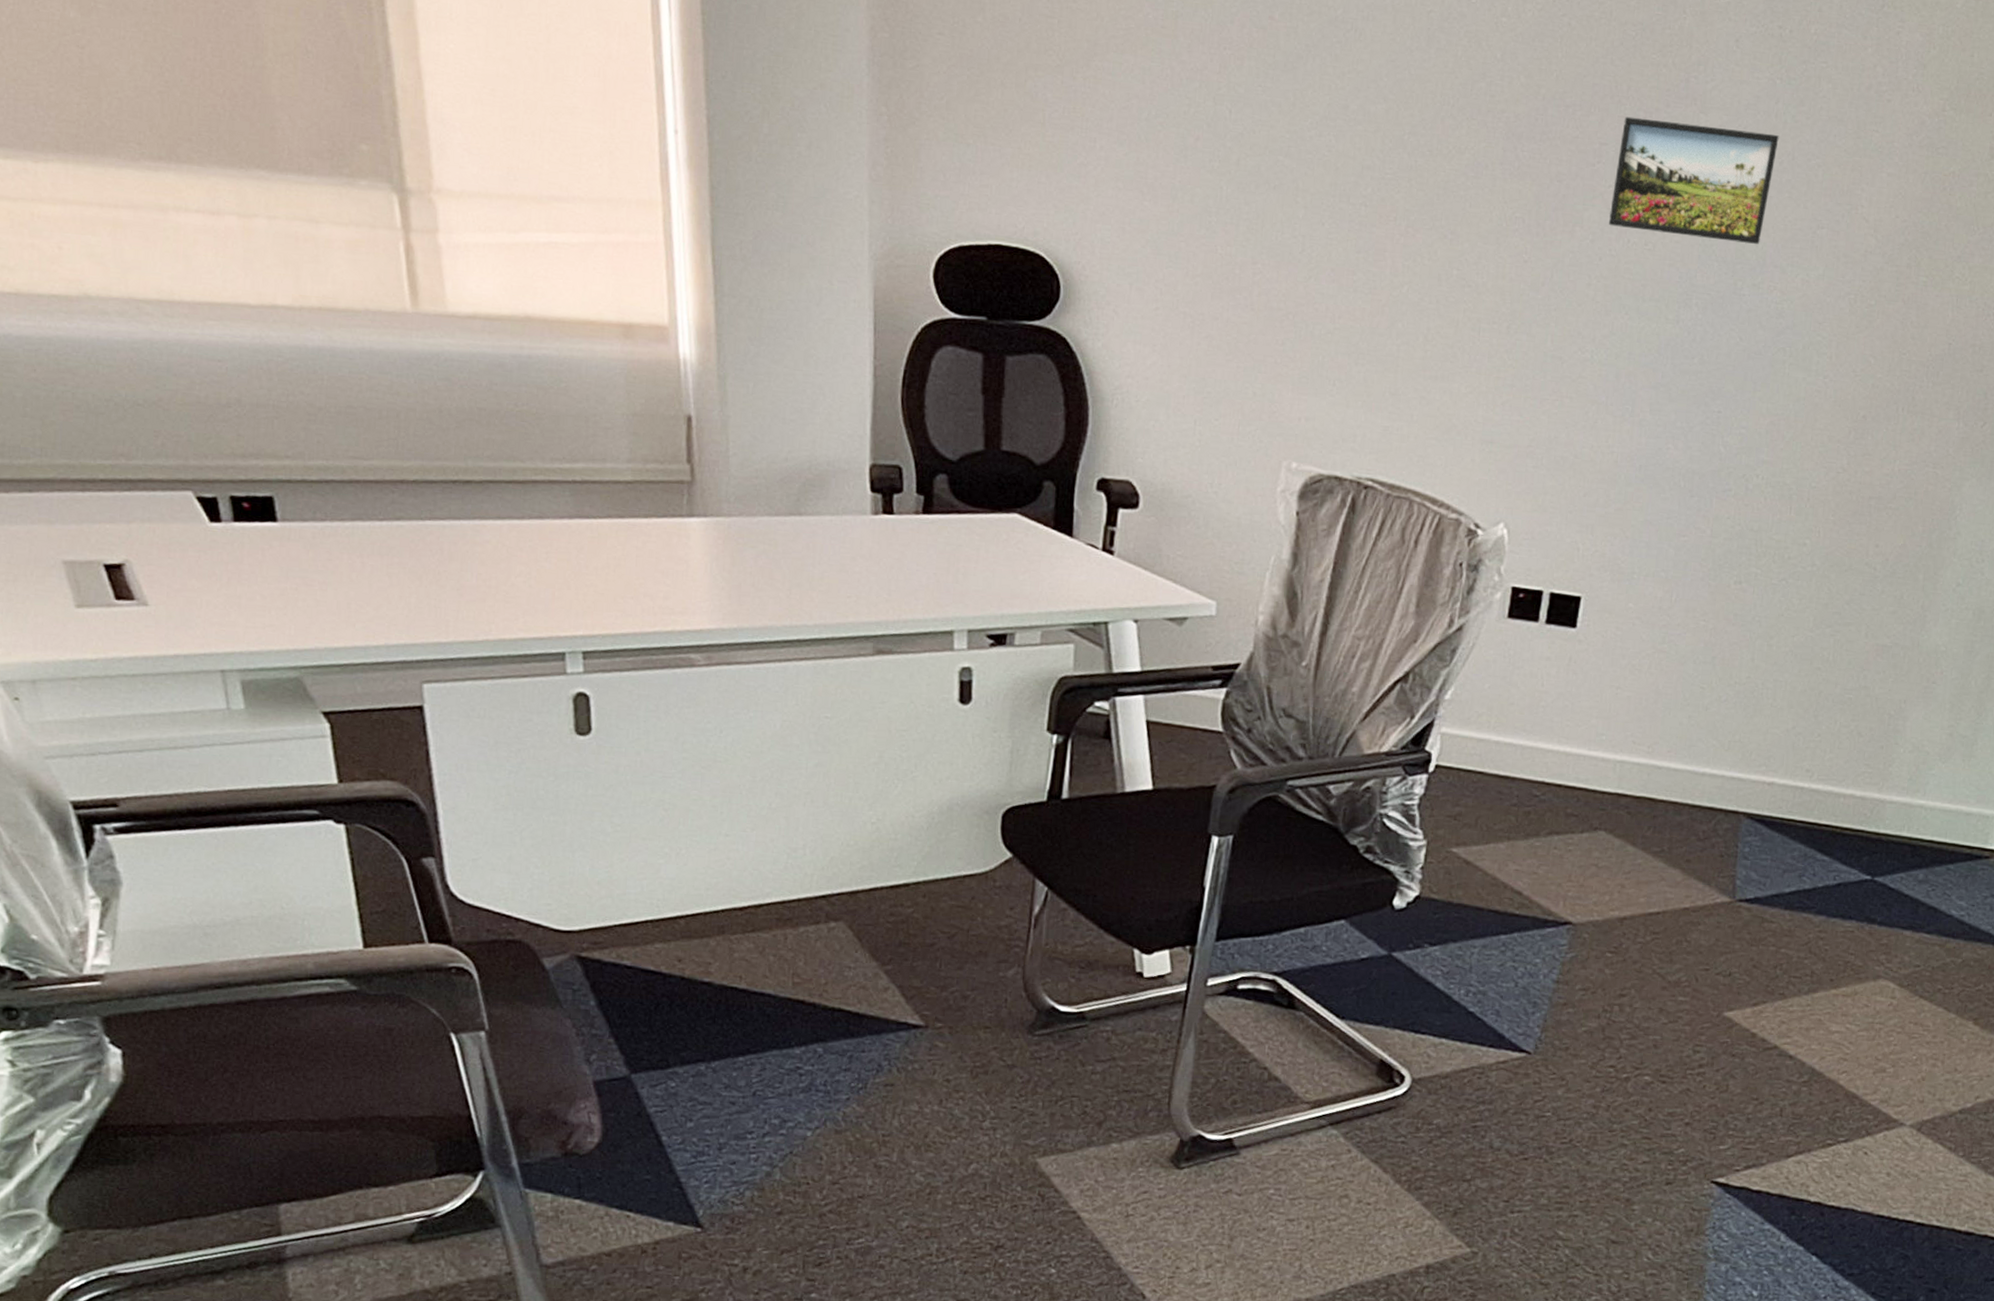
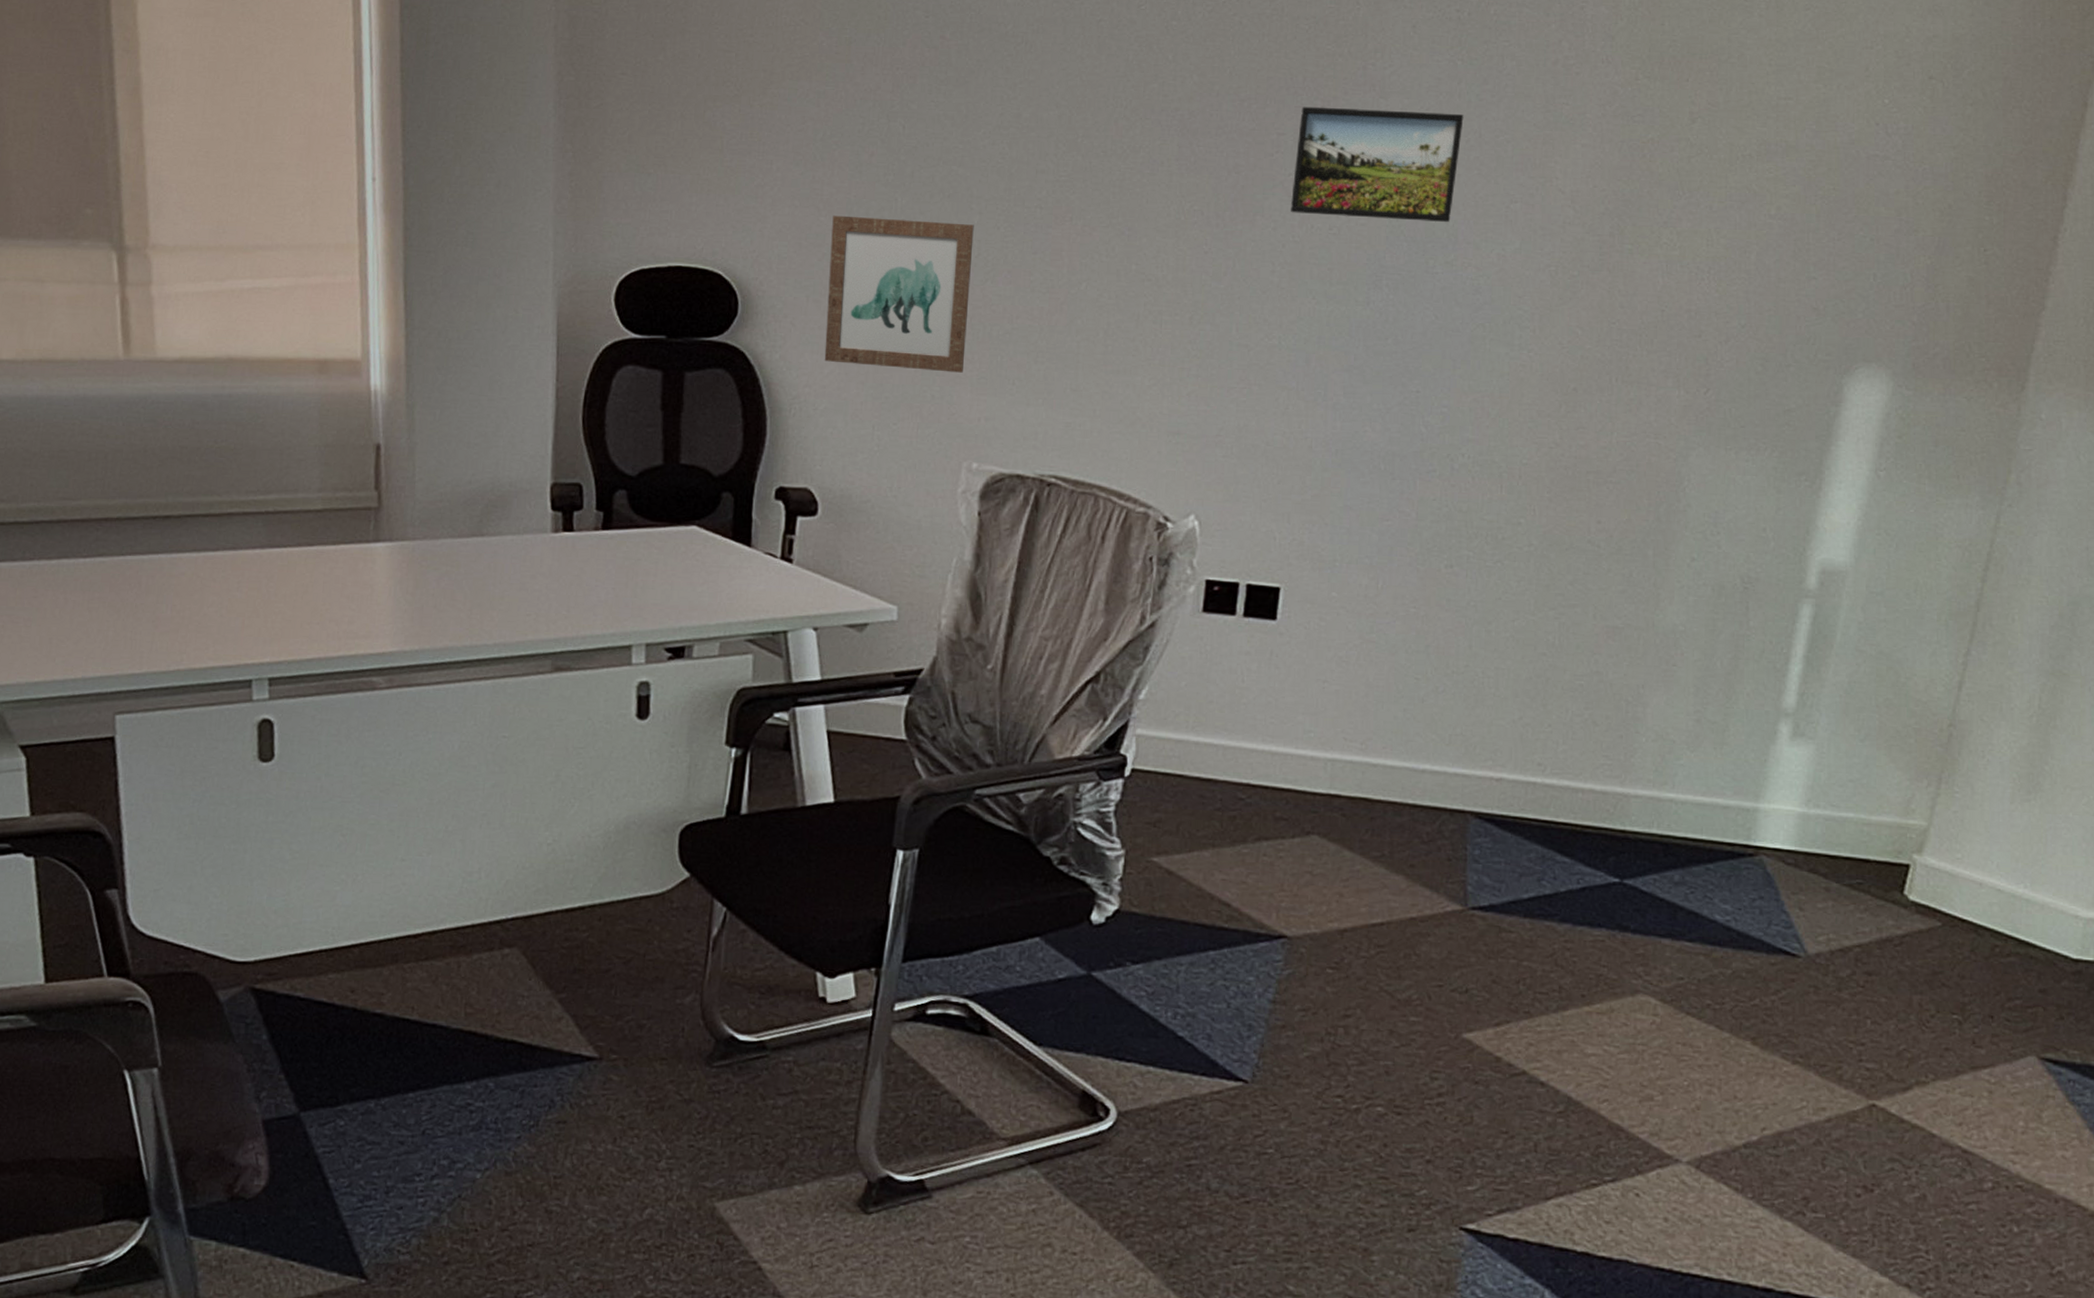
wall art: none [1147,200,1299,371] -> present [824,215,974,373]

